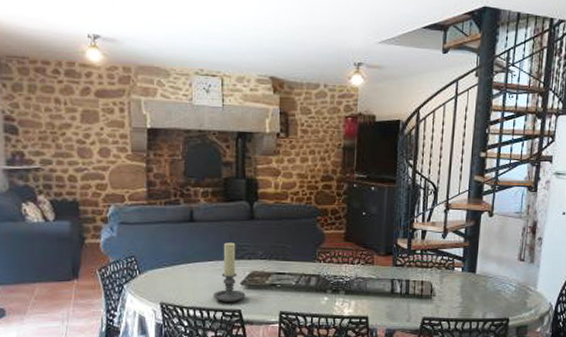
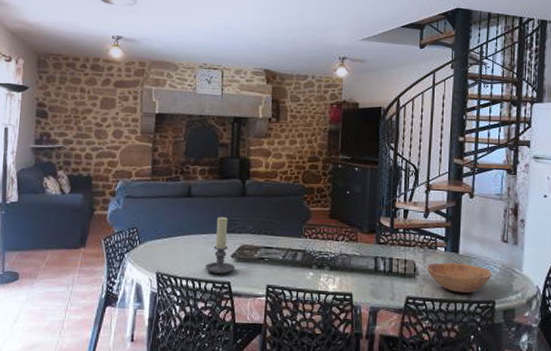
bowl: none [443,282,507,312] -> present [426,262,492,293]

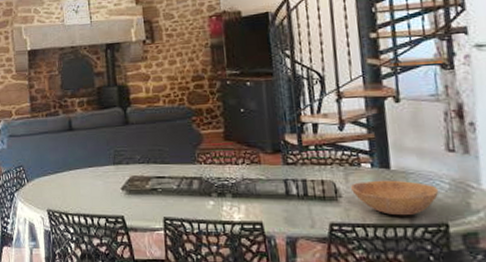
candle holder: present [205,217,235,274] -> none [96,148,127,208]

